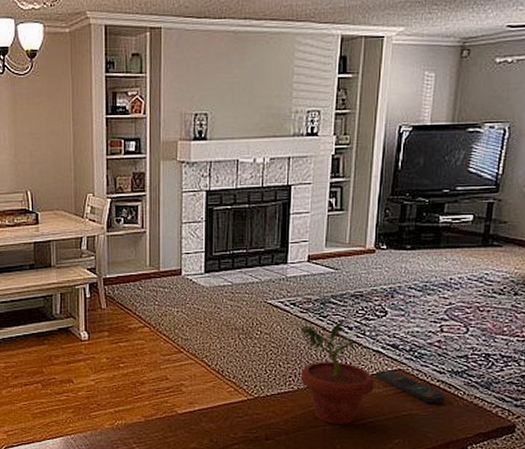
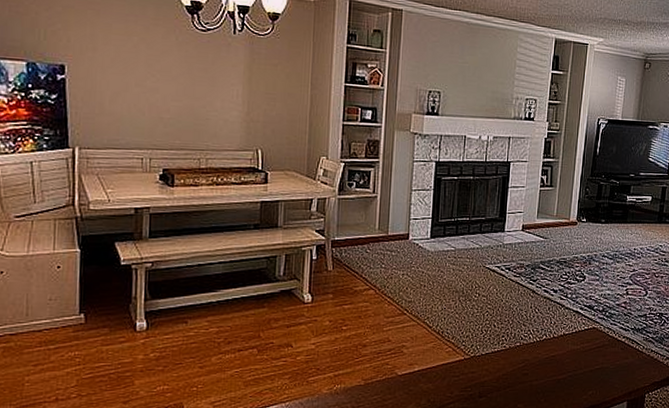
potted plant: present [300,318,375,424] -> none [512,282,574,379]
remote control: present [376,370,444,403] -> none [575,328,628,357]

